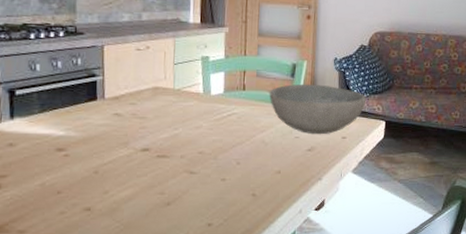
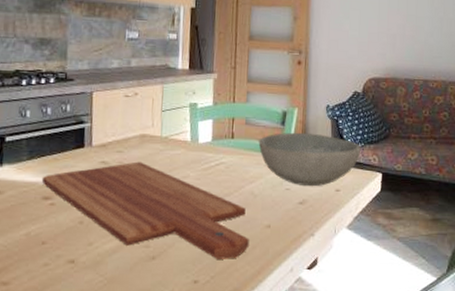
cutting board: none [54,113,261,203] -> present [41,161,249,259]

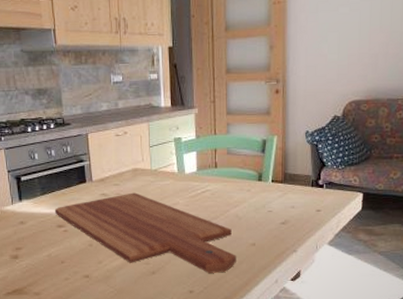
bowl: present [258,132,361,187] -> none [240,158,342,208]

